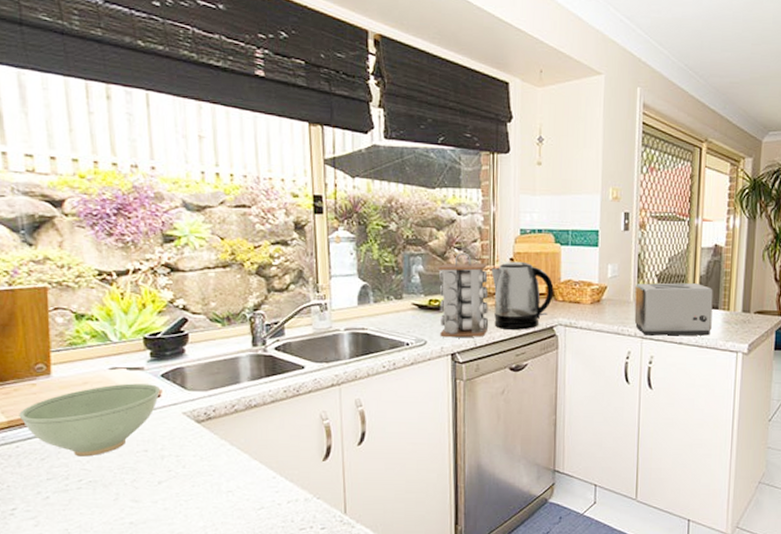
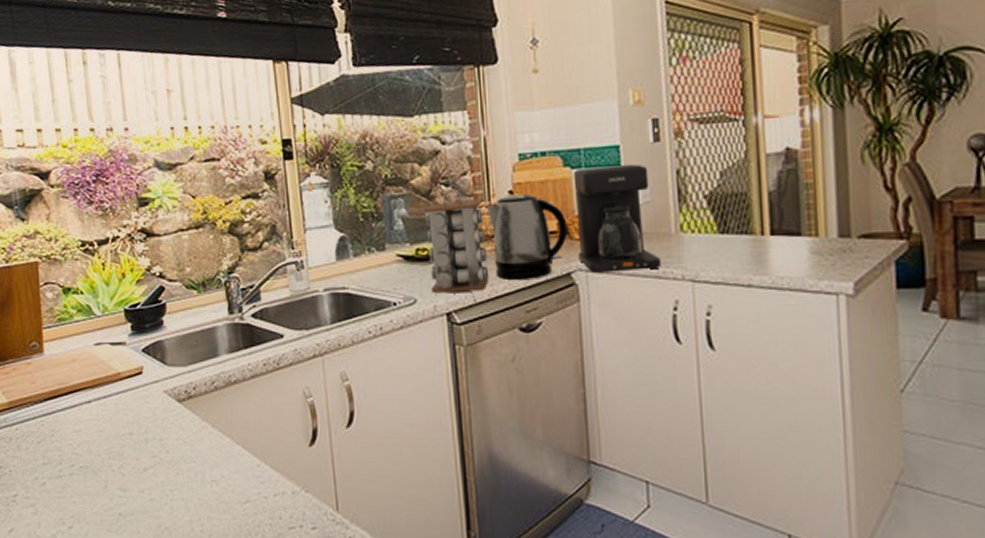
bowl: present [19,383,161,457] -> none [17,360,142,440]
coffee maker: none [560,245,621,329] -> present [573,163,662,274]
toaster: present [634,282,713,337] -> none [677,203,794,279]

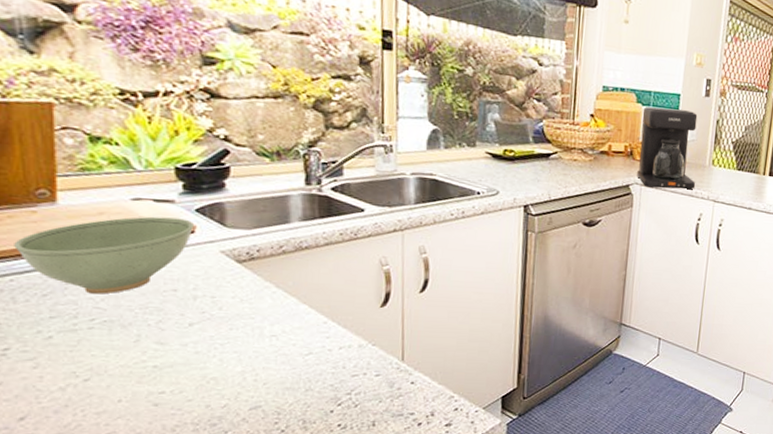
bowl: none [17,360,142,440] -> present [14,216,195,294]
spice rack: present [422,189,490,294] -> none [513,104,567,191]
kettle: present [486,193,568,280] -> none [570,117,633,187]

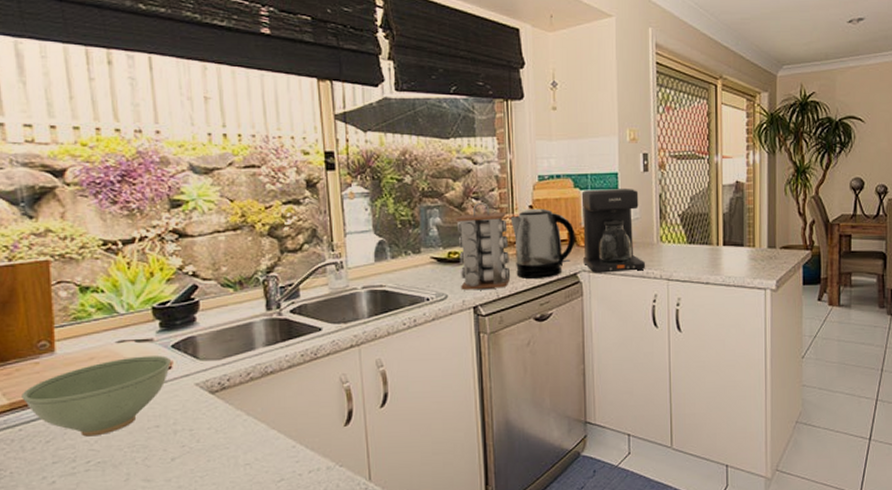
spice rack: none [513,104,567,191] -> present [455,202,511,291]
kettle: none [570,117,633,187] -> present [510,208,575,279]

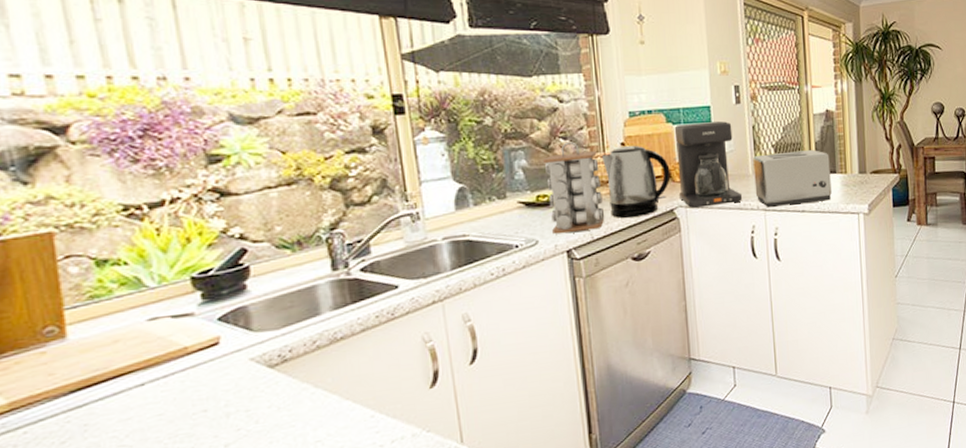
bowl: present [22,356,172,437] -> none [24,330,219,432]
toaster: none [658,221,738,278] -> present [753,150,832,208]

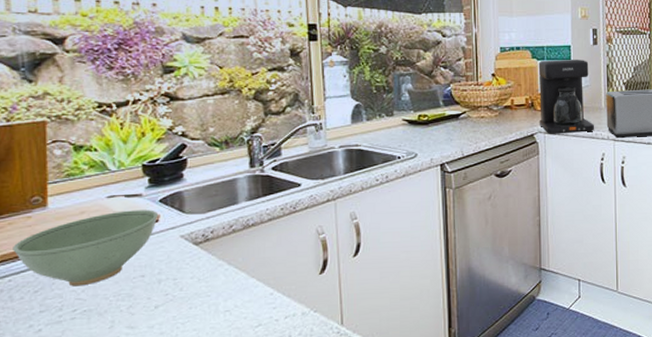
bowl: none [24,330,219,432] -> present [13,210,159,287]
spice rack: present [542,141,605,235] -> none [425,70,475,150]
kettle: present [601,145,671,218] -> none [475,76,533,139]

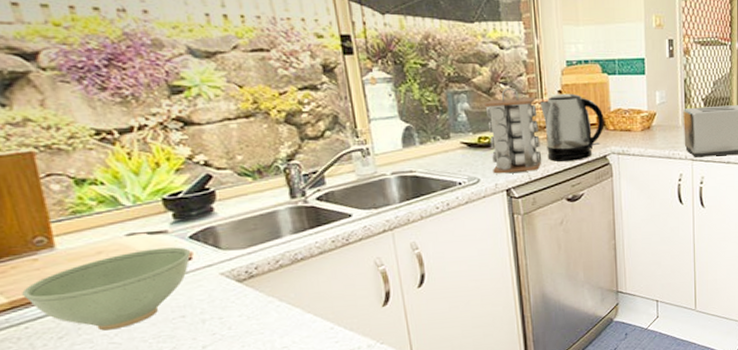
spice rack: none [425,70,475,150] -> present [483,87,542,174]
kettle: none [475,76,533,139] -> present [539,93,604,162]
coffee maker: present [538,59,595,135] -> none [609,73,672,156]

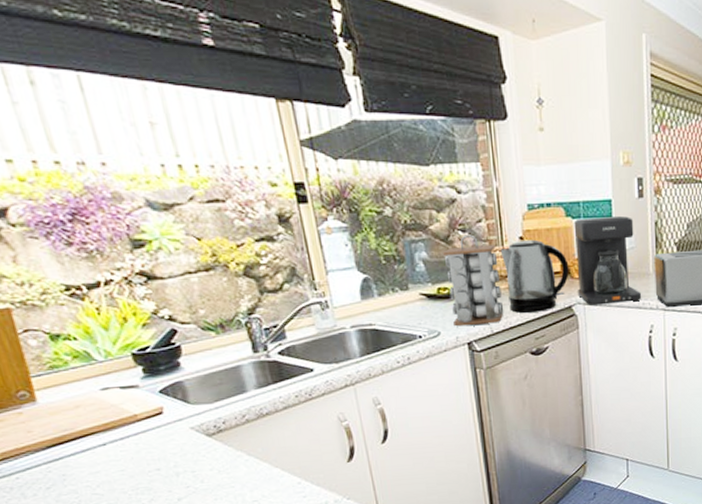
bowl: present [22,247,191,331] -> none [11,401,162,482]
coffee maker: none [609,73,672,156] -> present [574,215,642,306]

